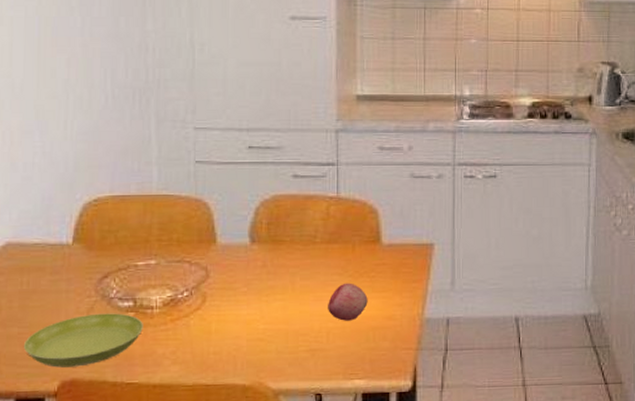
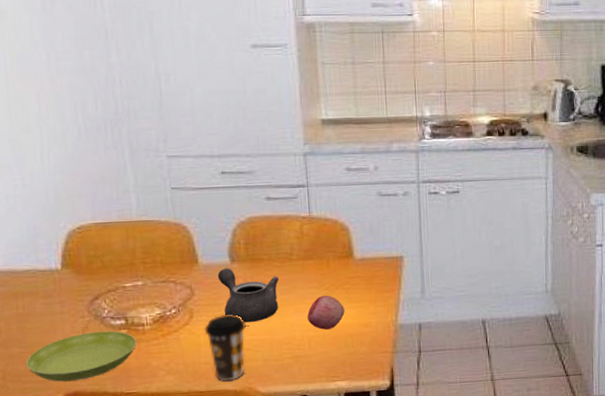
coffee cup: none [216,299,262,375] -> present [204,314,247,381]
teapot: none [235,249,301,310] -> present [217,268,280,323]

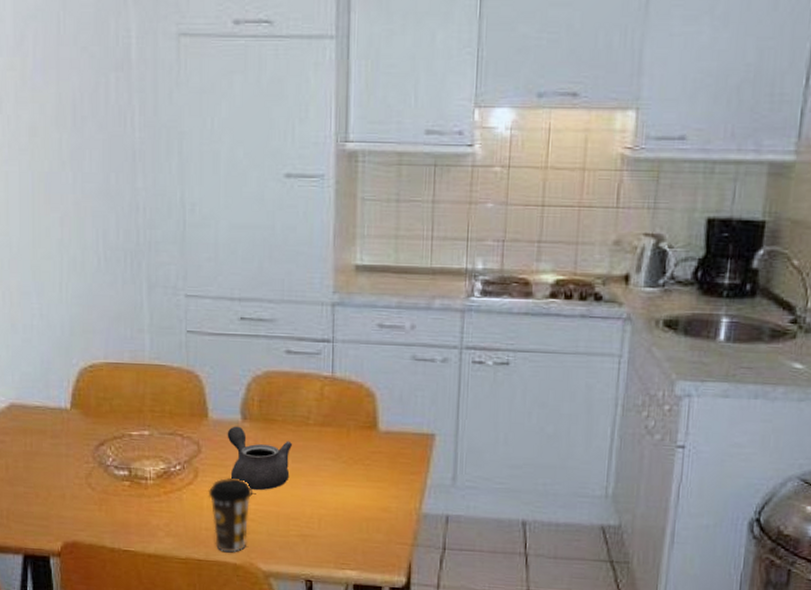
saucer: present [25,331,137,382] -> none [29,479,138,530]
fruit: present [307,295,345,330] -> none [320,469,362,509]

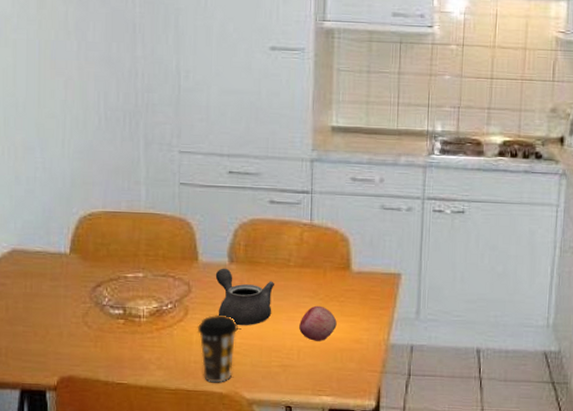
fruit: none [320,469,362,509] -> present [299,305,337,341]

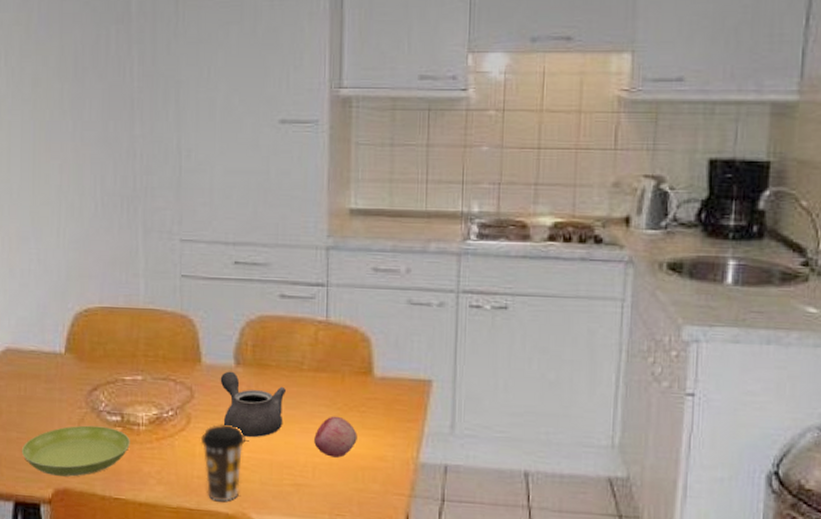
saucer: none [27,318,132,365] -> present [21,425,130,477]

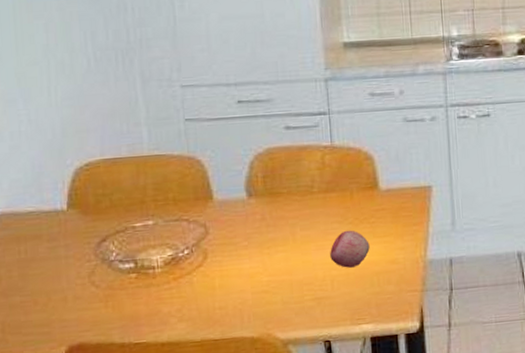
saucer: present [21,425,130,477] -> none [26,275,147,333]
coffee cup: present [200,424,247,502] -> none [219,254,265,327]
teapot: present [220,371,287,438] -> none [233,203,300,263]

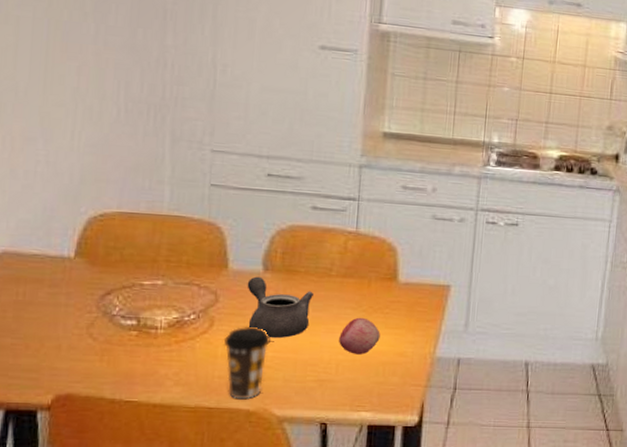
coffee cup: none [219,254,265,327] -> present [223,326,272,400]
teapot: none [233,203,300,263] -> present [247,276,315,339]

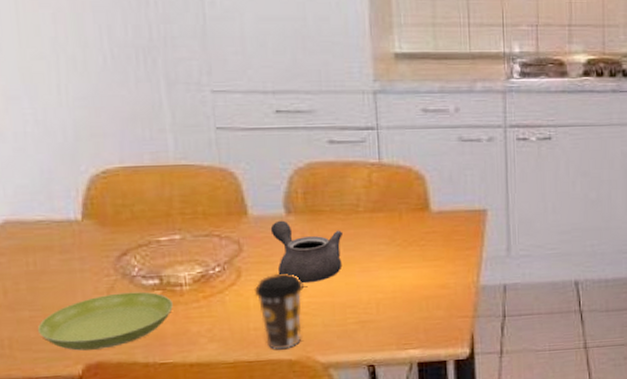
saucer: none [16,329,146,382] -> present [37,291,173,351]
fruit: present [339,317,381,355] -> none [376,252,419,291]

